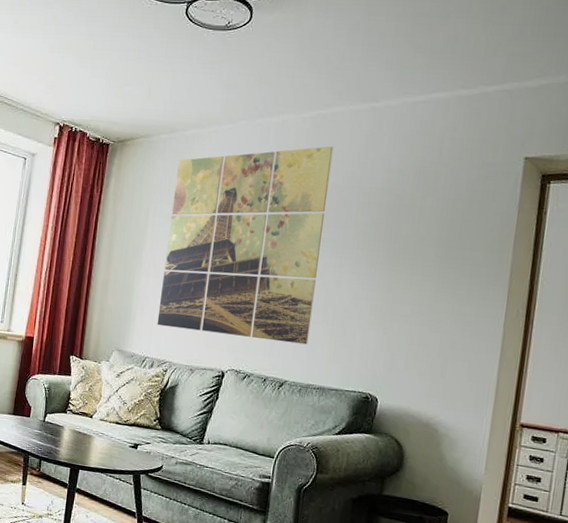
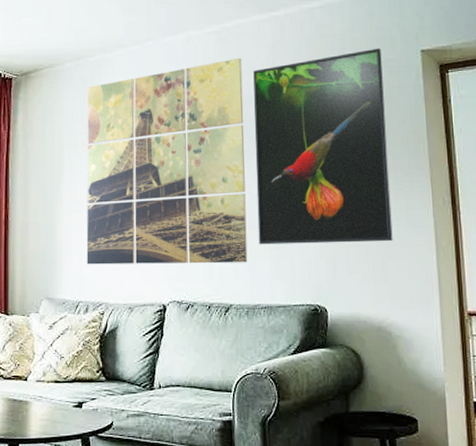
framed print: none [321,150,481,345] -> present [253,48,393,245]

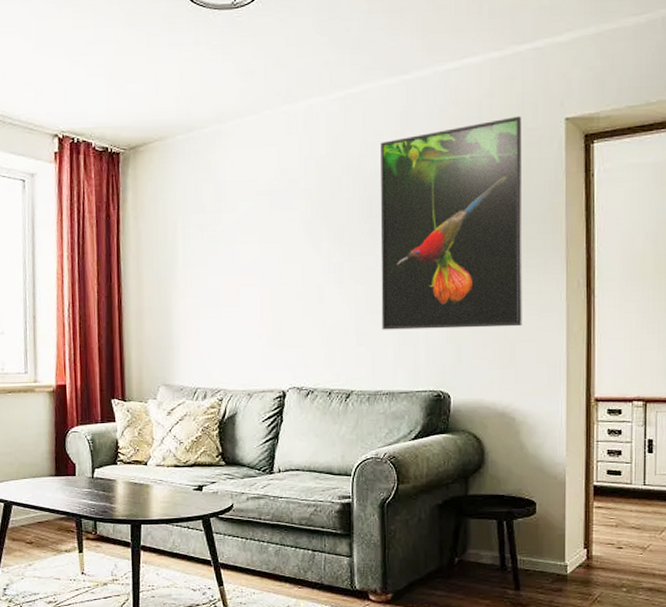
wall art: present [86,57,248,265] -> none [201,128,370,351]

